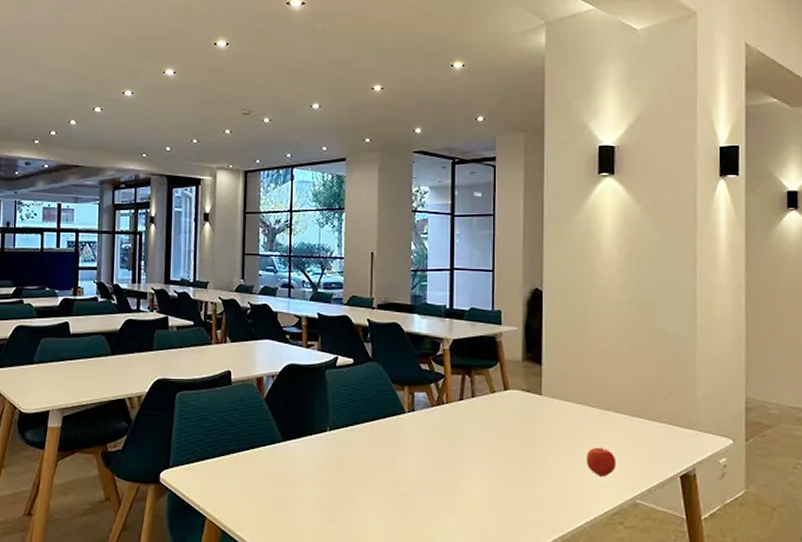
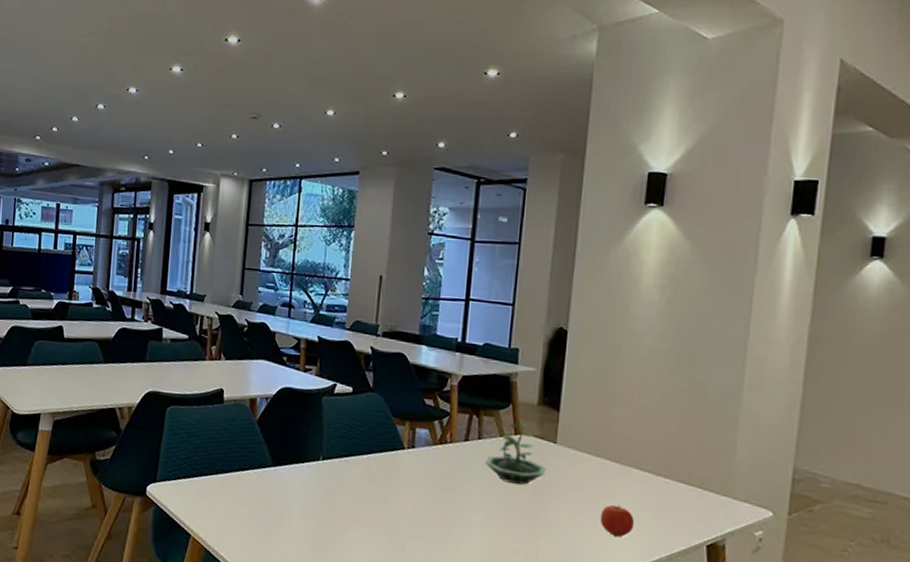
terrarium: none [479,378,535,437] -> present [484,422,547,485]

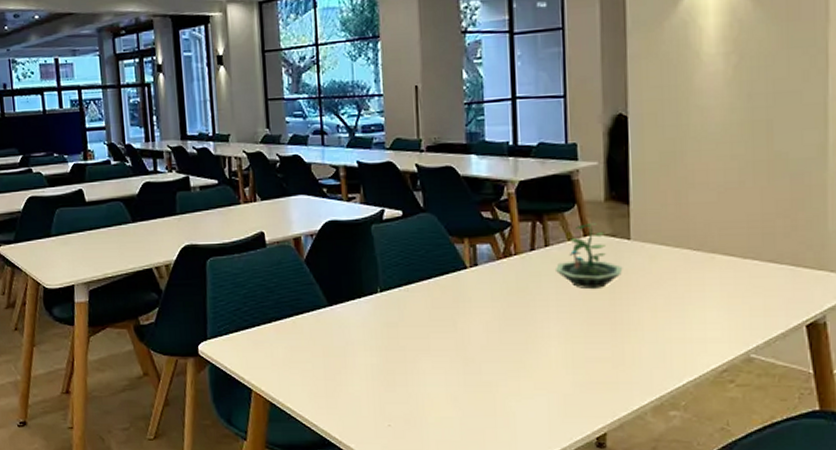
apple: present [600,504,635,537] -> none [687,296,726,329]

